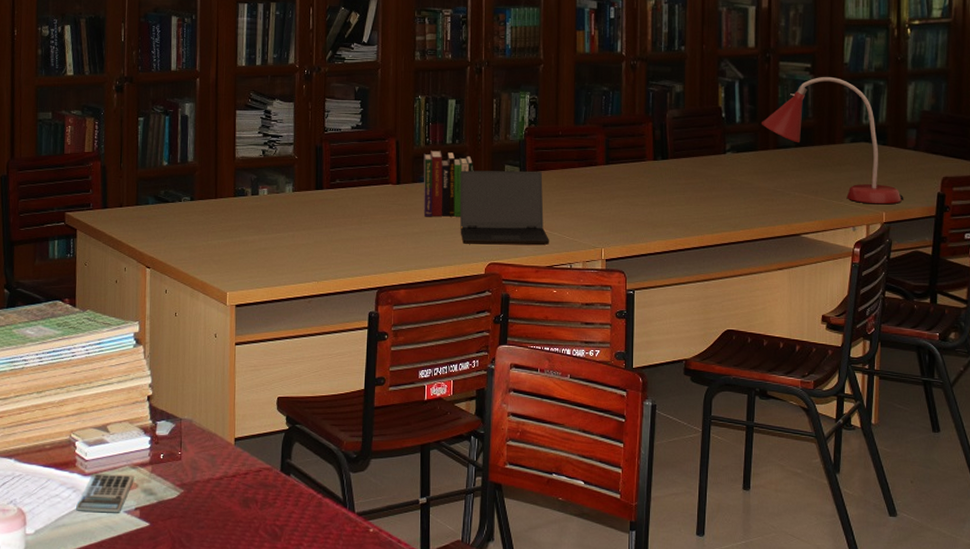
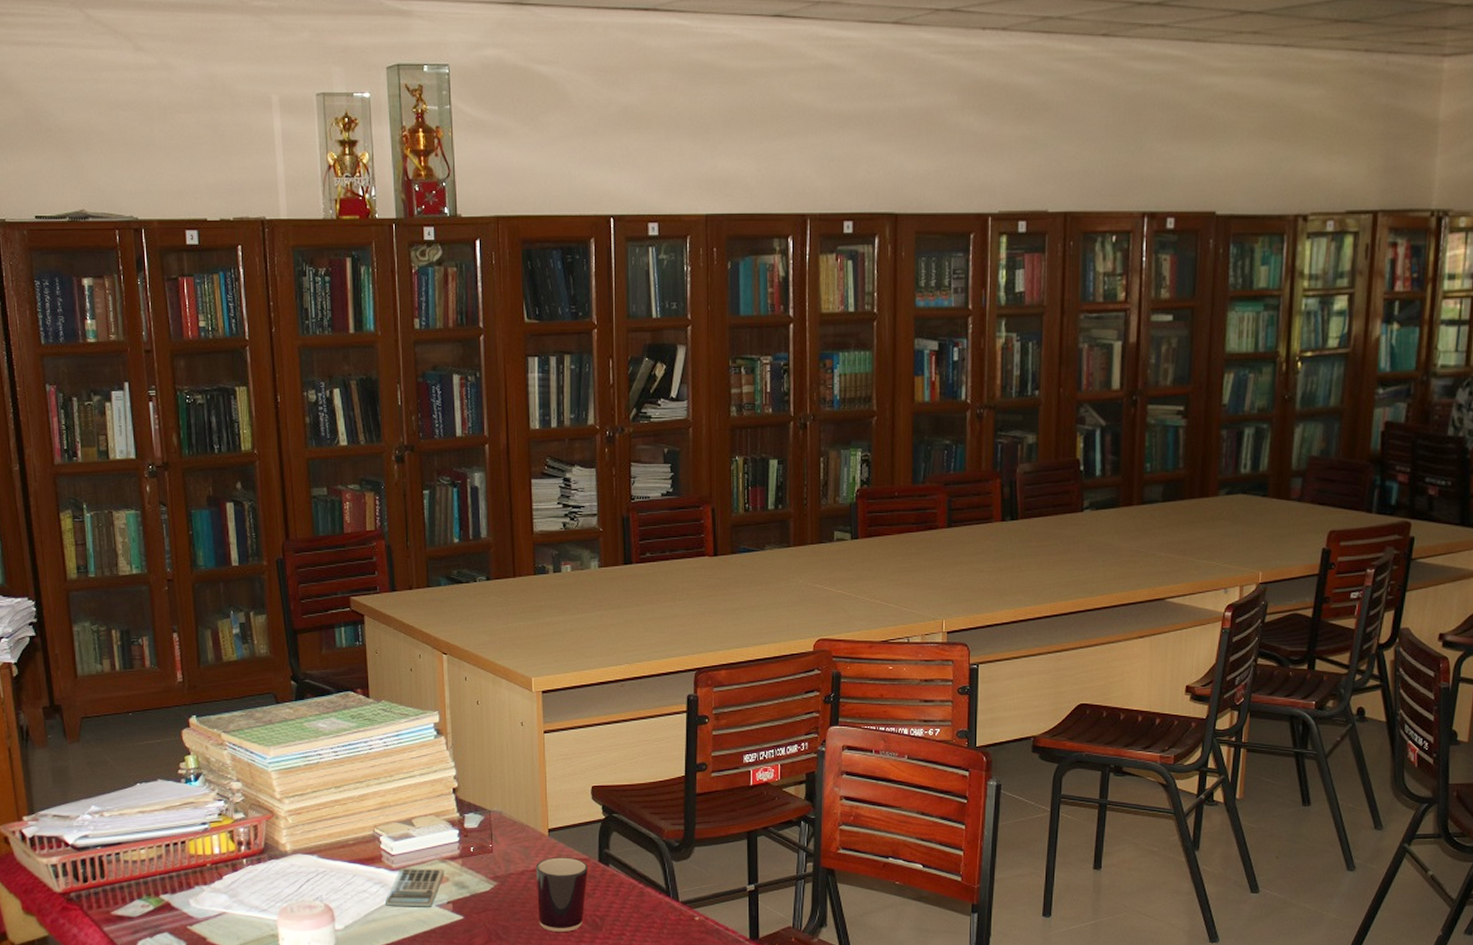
mug: none [220,466,270,542] -> present [535,857,588,933]
books: present [423,150,474,217] -> none [743,517,800,591]
laptop: present [459,170,549,245] -> none [784,537,884,619]
desk lamp: present [761,77,904,205] -> none [1124,421,1284,563]

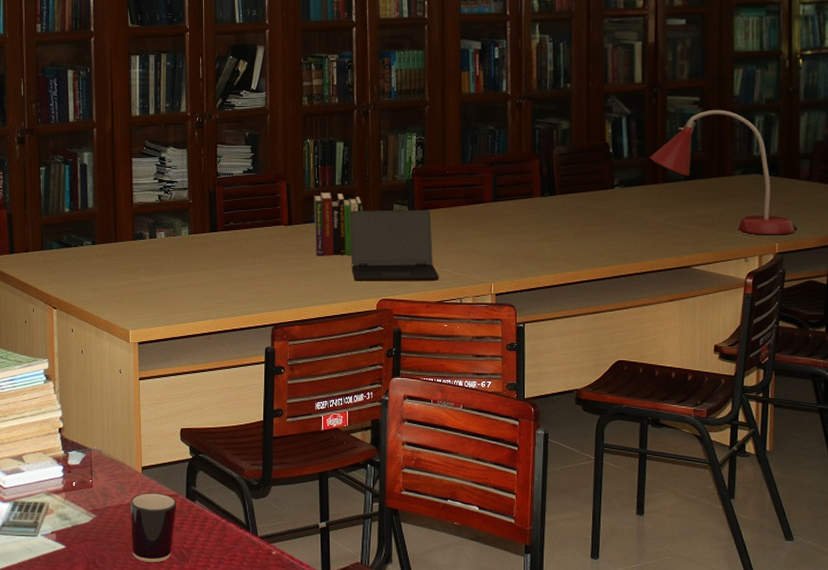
books: none [743,517,800,591] -> present [314,191,363,256]
laptop: none [784,537,884,619] -> present [350,209,439,281]
desk lamp: none [1124,421,1284,563] -> present [649,110,797,235]

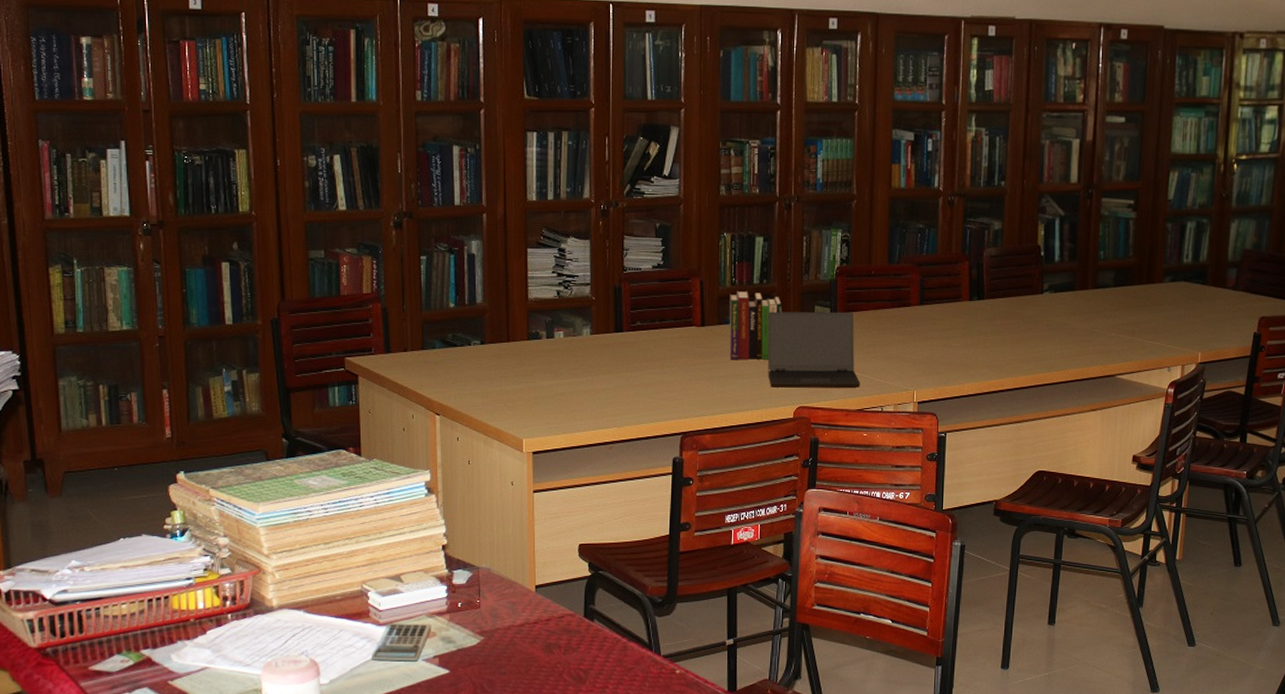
mug: present [130,493,176,563] -> none [522,613,573,686]
desk lamp: present [649,110,797,235] -> none [1080,214,1220,345]

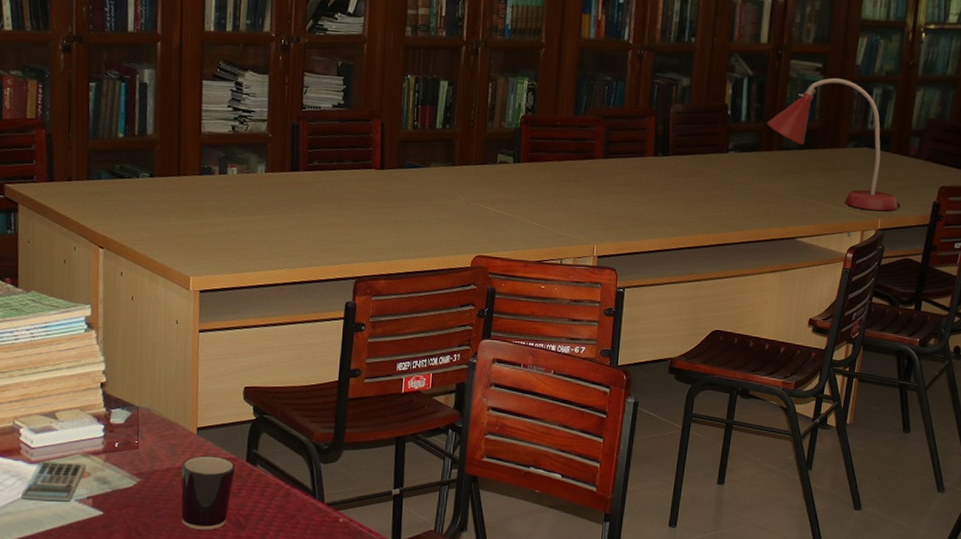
mug: none [522,613,573,686] -> present [181,456,235,531]
books: present [729,290,783,360] -> none [408,134,465,206]
laptop: present [767,311,860,388] -> none [447,157,540,239]
desk lamp: none [1080,214,1220,345] -> present [766,78,901,212]

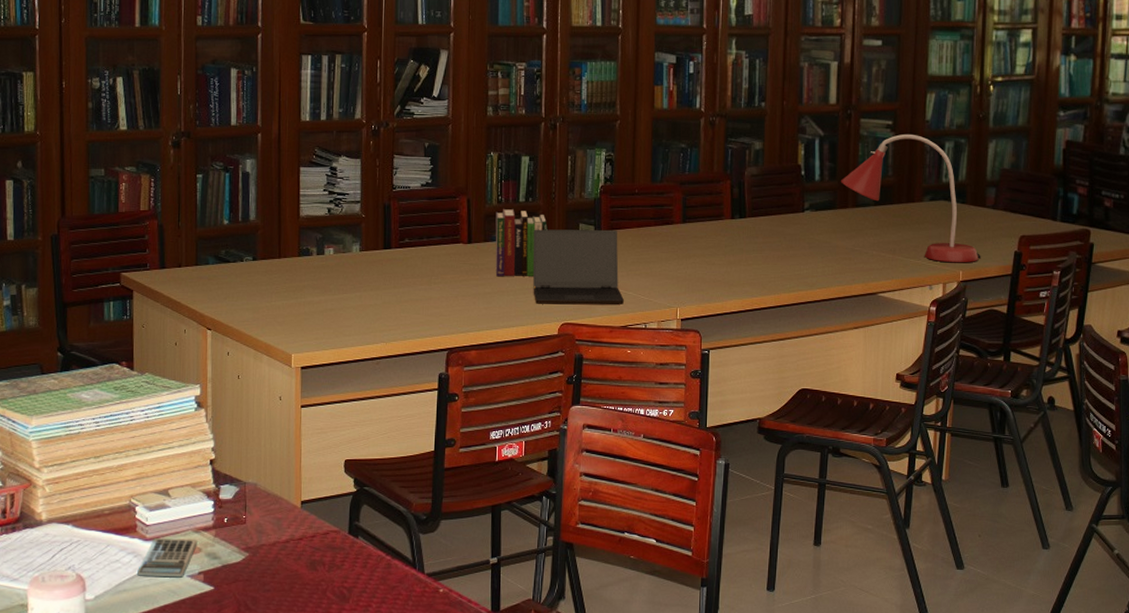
mug: present [181,456,235,531] -> none [286,529,338,604]
books: none [408,134,465,206] -> present [495,208,548,277]
laptop: none [447,157,540,239] -> present [532,229,624,305]

